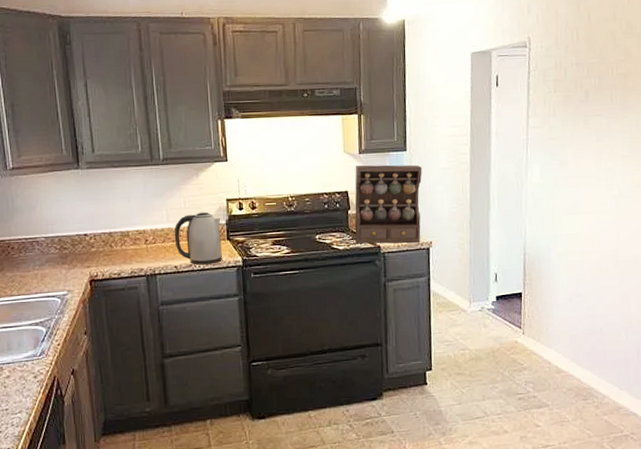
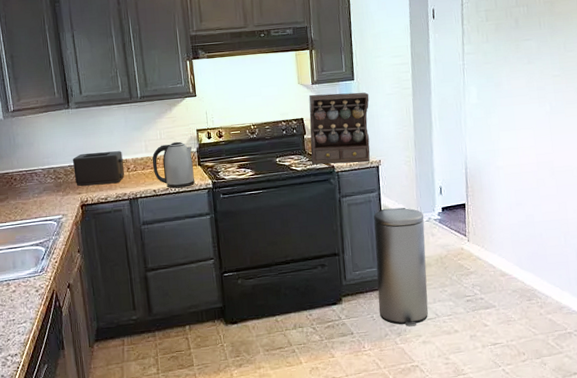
toaster: none [82,220,142,258] -> present [73,151,125,186]
pedal bin: none [421,294,477,426] -> present [374,207,429,327]

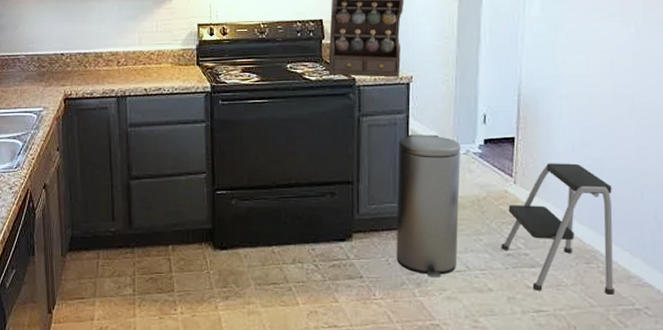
toaster: present [73,151,125,186] -> none [59,41,114,78]
kettle: present [152,141,195,189] -> none [145,36,192,89]
step stool: none [462,220,552,328] -> present [501,163,615,295]

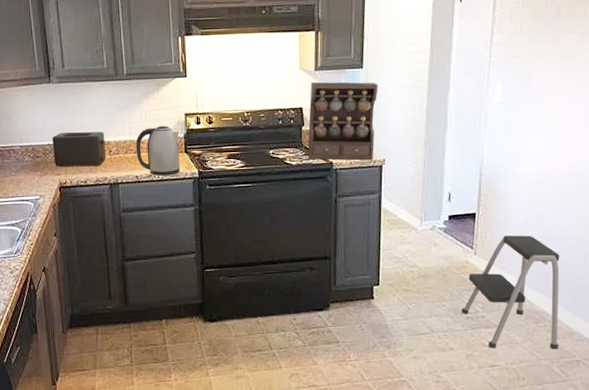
toaster: none [59,41,114,78] -> present [52,131,106,167]
kettle: none [145,36,192,89] -> present [135,125,181,176]
pedal bin: present [396,135,461,278] -> none [368,212,428,340]

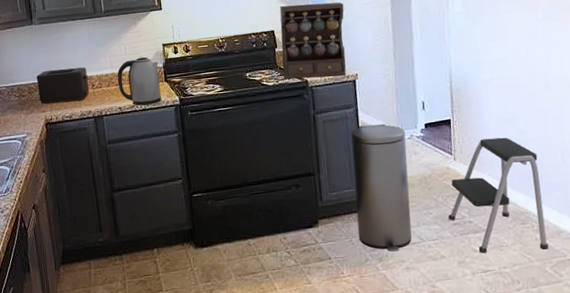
pedal bin: none [368,212,428,340] -> present [351,124,412,252]

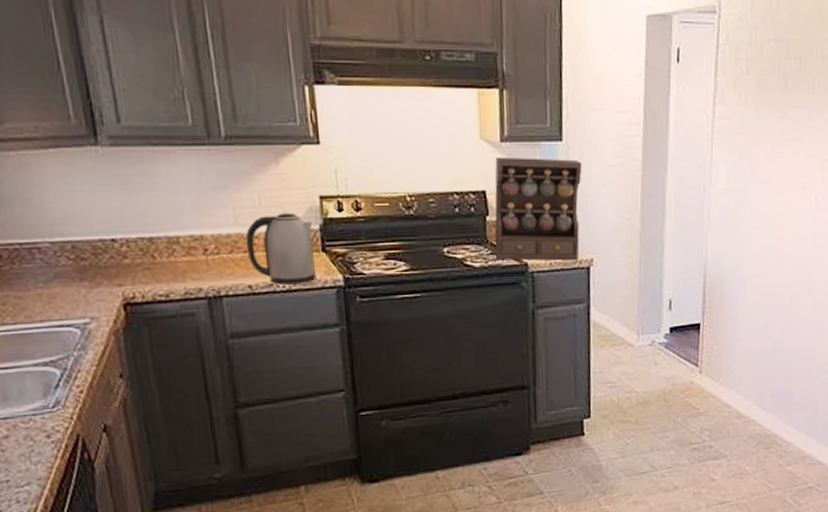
toaster: present [37,67,90,104] -> none [107,220,200,273]
pedal bin: present [351,124,412,252] -> none [578,325,646,483]
step stool: present [448,137,549,253] -> none [687,347,792,483]

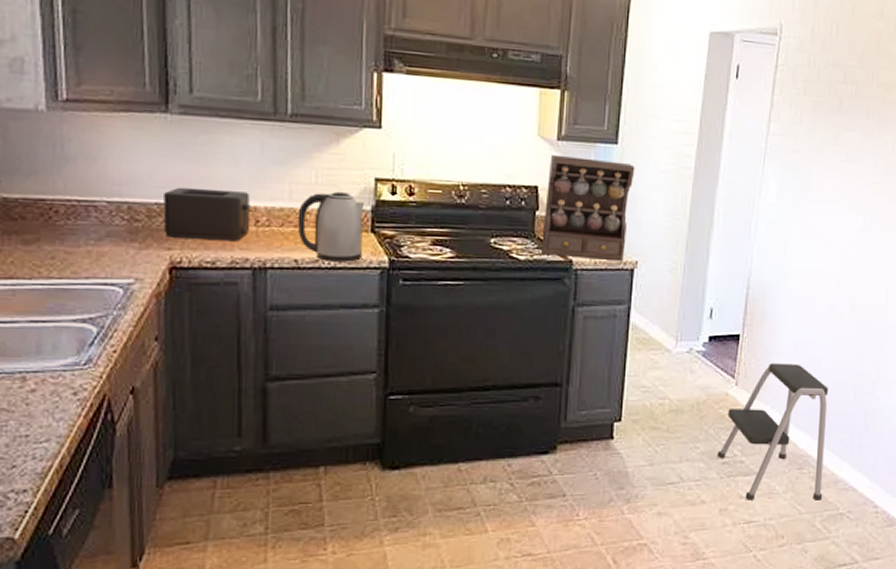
toaster: none [107,220,200,273] -> present [163,187,251,242]
step stool: none [687,347,792,483] -> present [717,363,829,501]

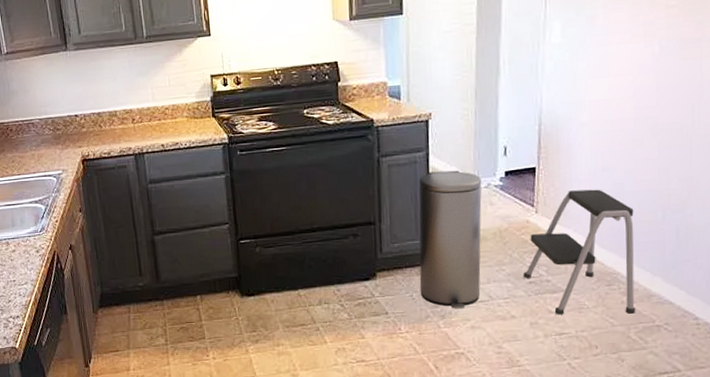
toaster: present [163,187,251,242] -> none [72,99,130,139]
kettle: present [297,191,364,263] -> none [159,89,209,144]
spice rack: present [541,154,635,262] -> none [345,29,421,118]
pedal bin: none [605,329,685,492] -> present [419,170,482,309]

